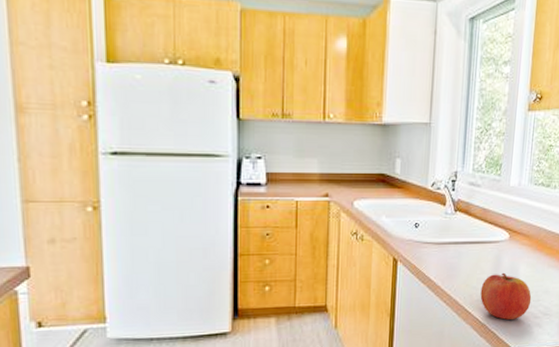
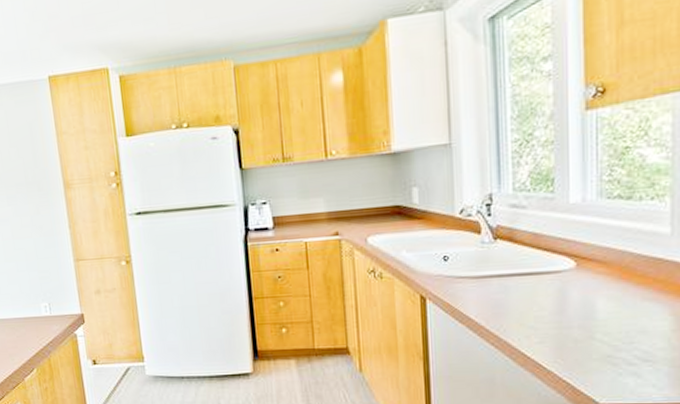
fruit: present [480,272,532,320] -> none [541,308,620,366]

